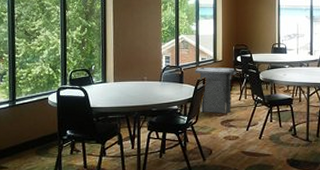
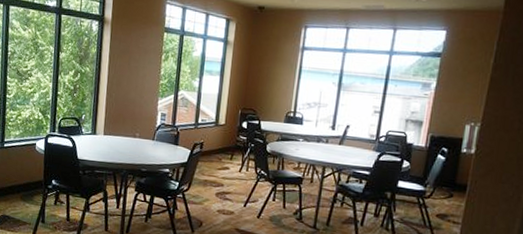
trash can: present [195,67,237,114] -> none [192,130,240,185]

